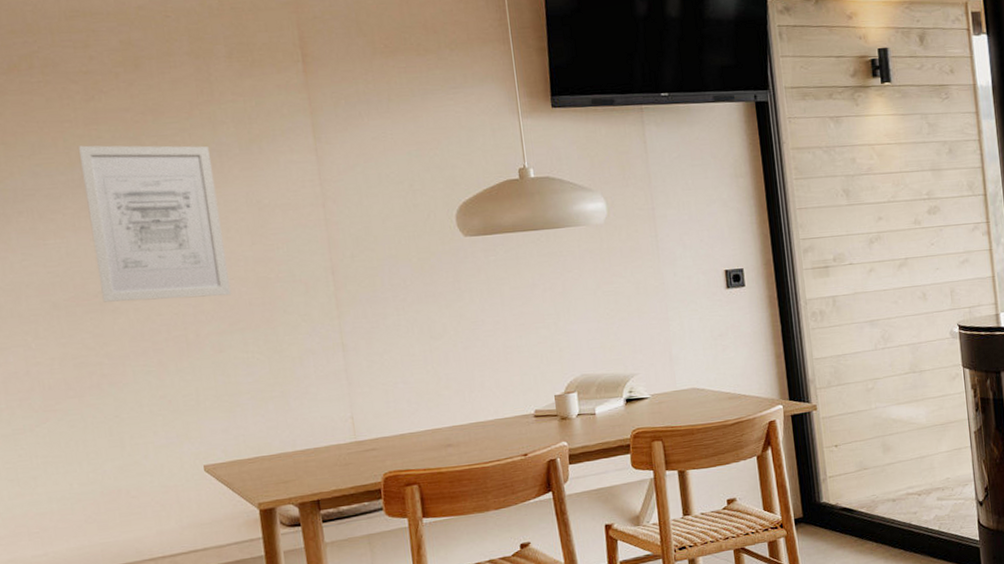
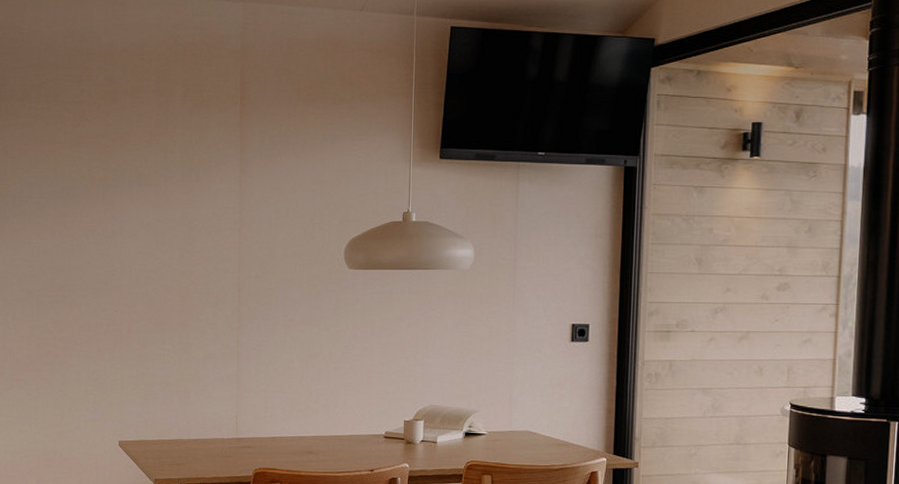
wall art: present [78,145,232,302] -> none [63,163,159,299]

